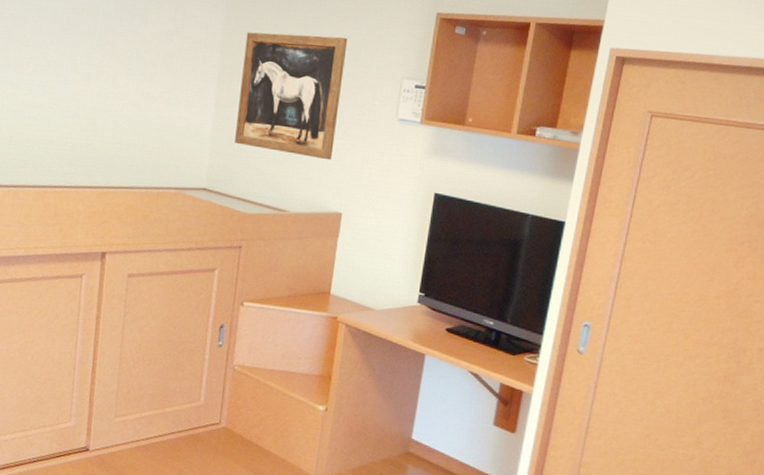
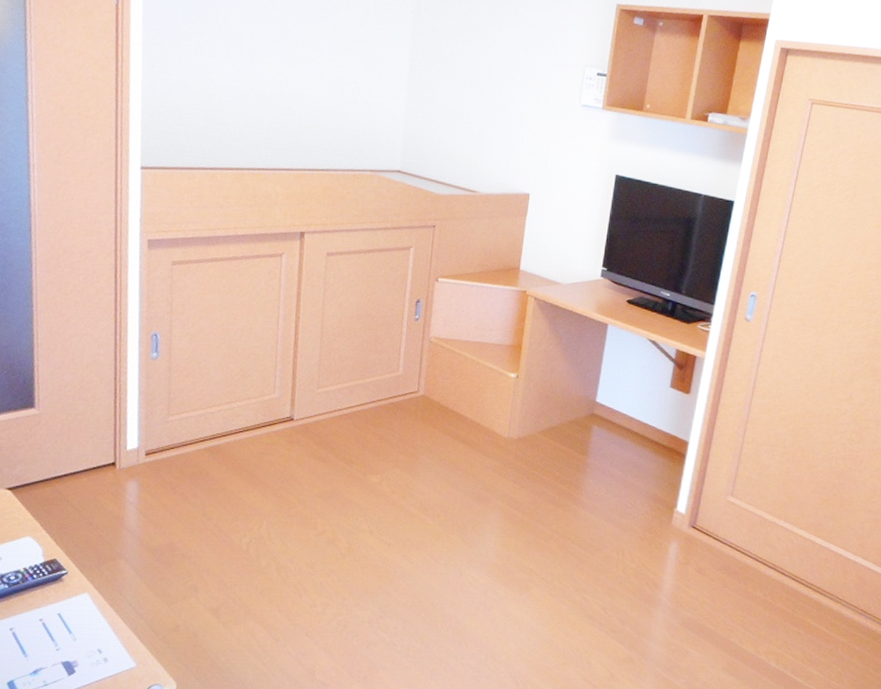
wall art: present [235,32,348,161] -> none [427,20,534,144]

